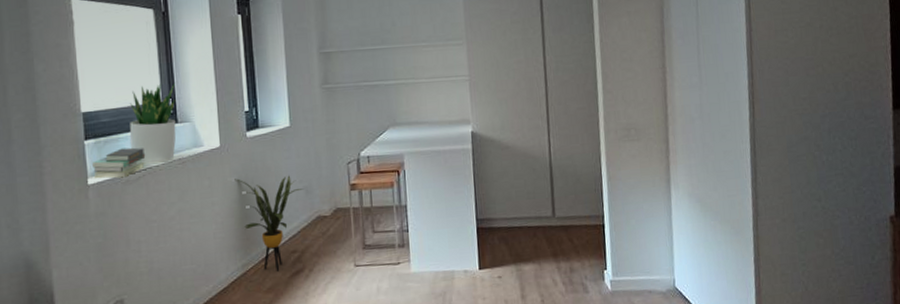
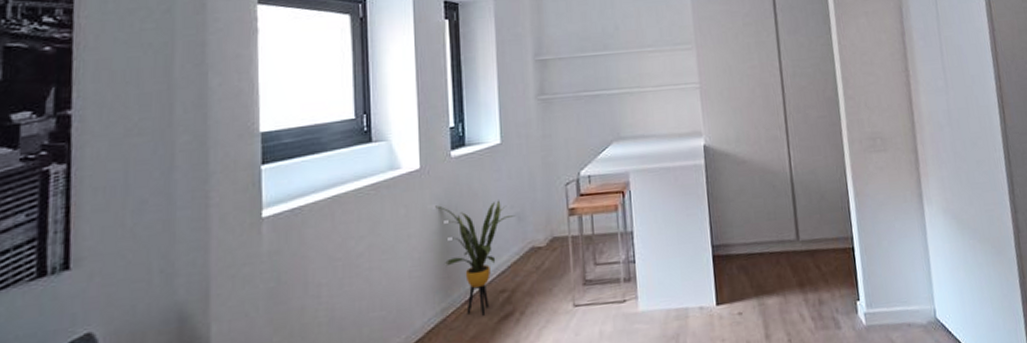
books: present [92,147,146,179] -> none [269,172,333,210]
planter: present [129,83,176,165] -> none [314,97,371,192]

